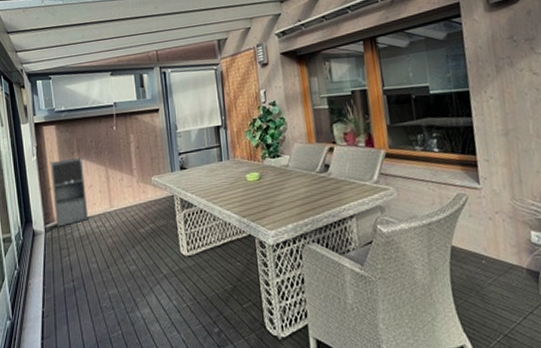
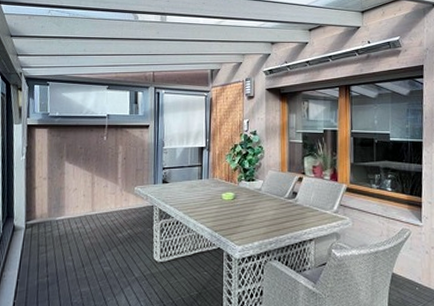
cabinet: present [50,156,89,228] -> none [37,161,71,225]

